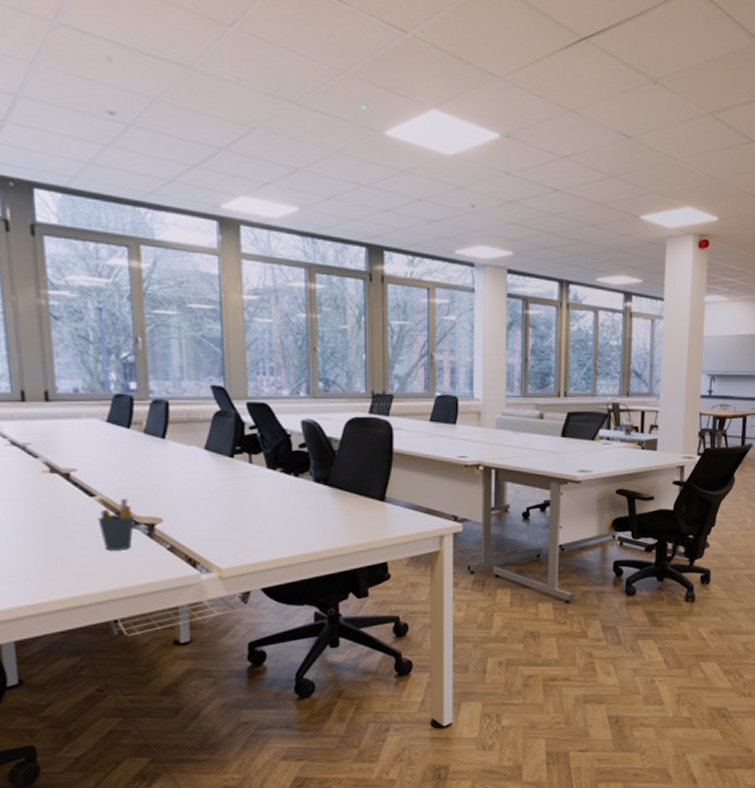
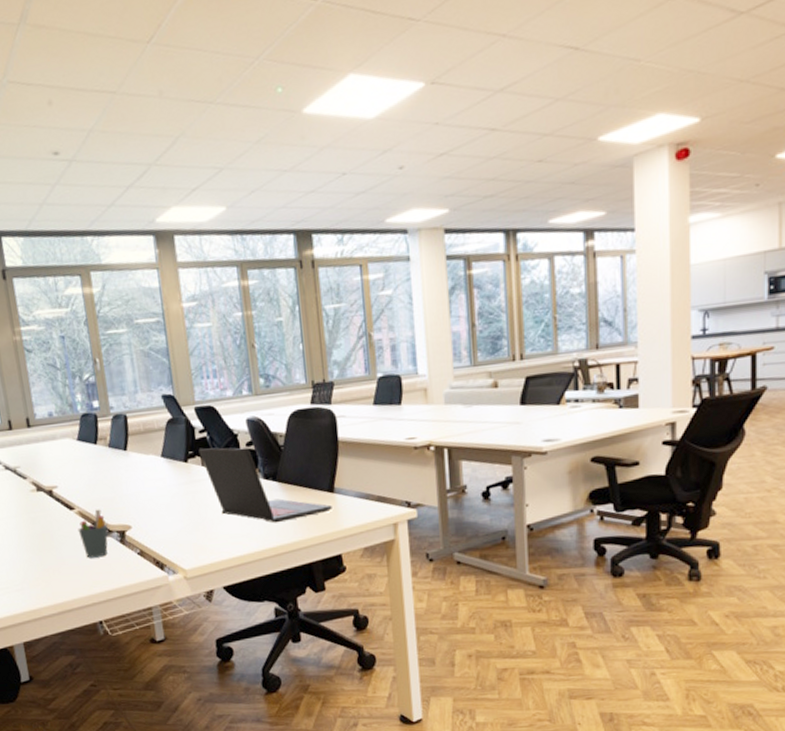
laptop: none [247,444,382,527] -> present [198,447,332,523]

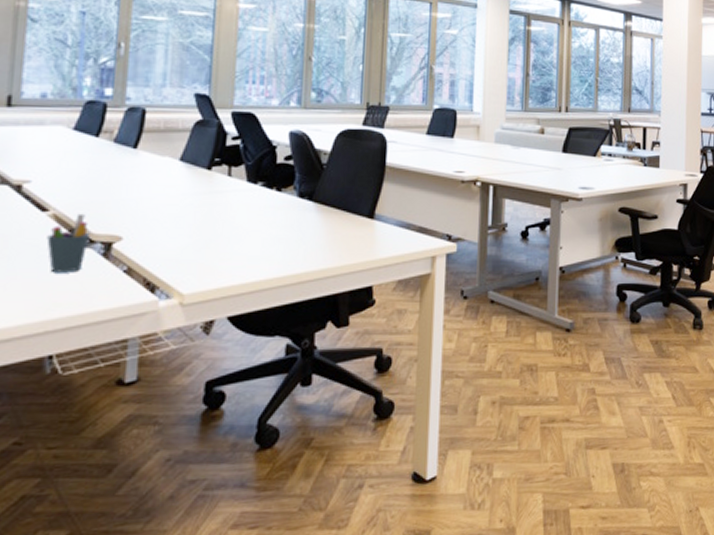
laptop: present [198,447,332,523] -> none [227,156,370,247]

